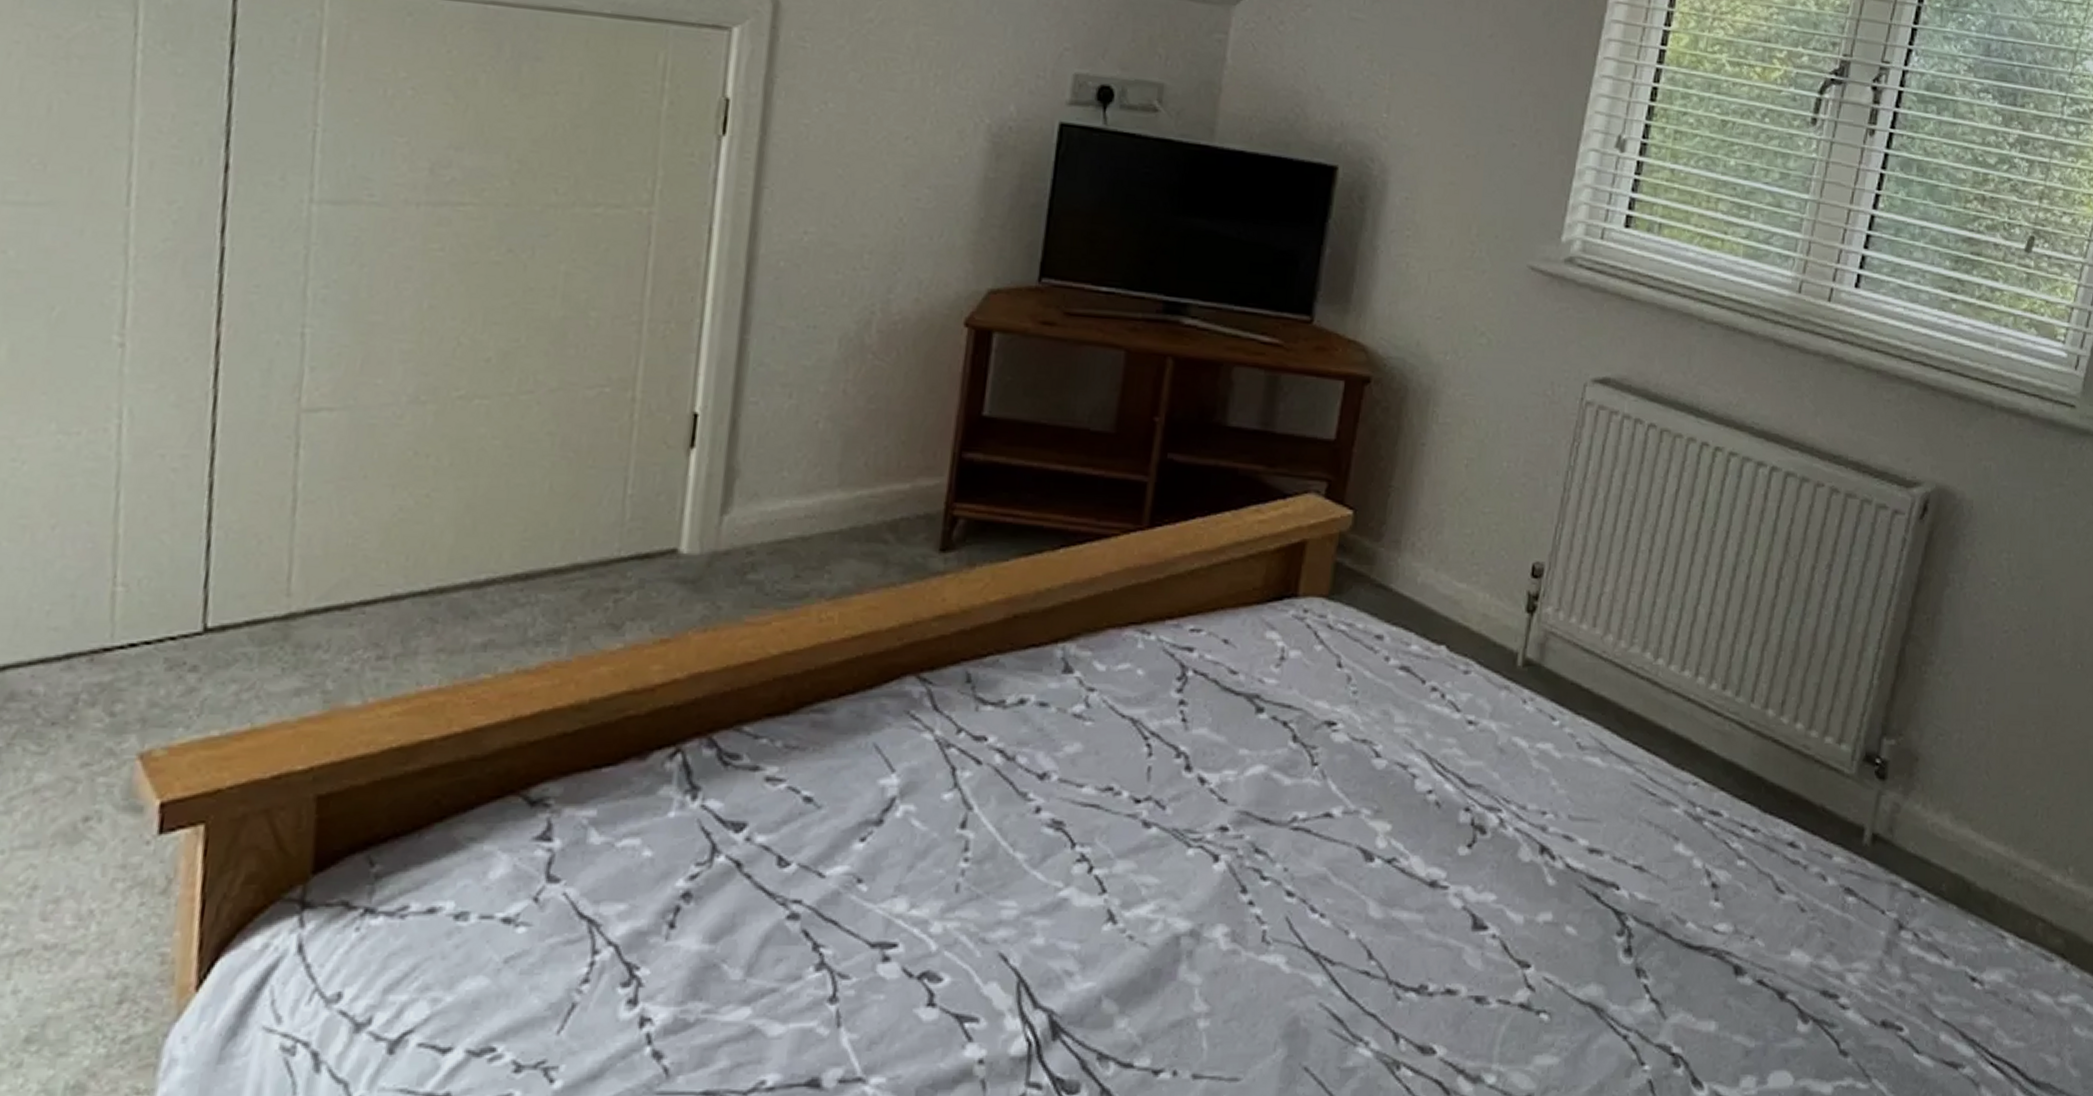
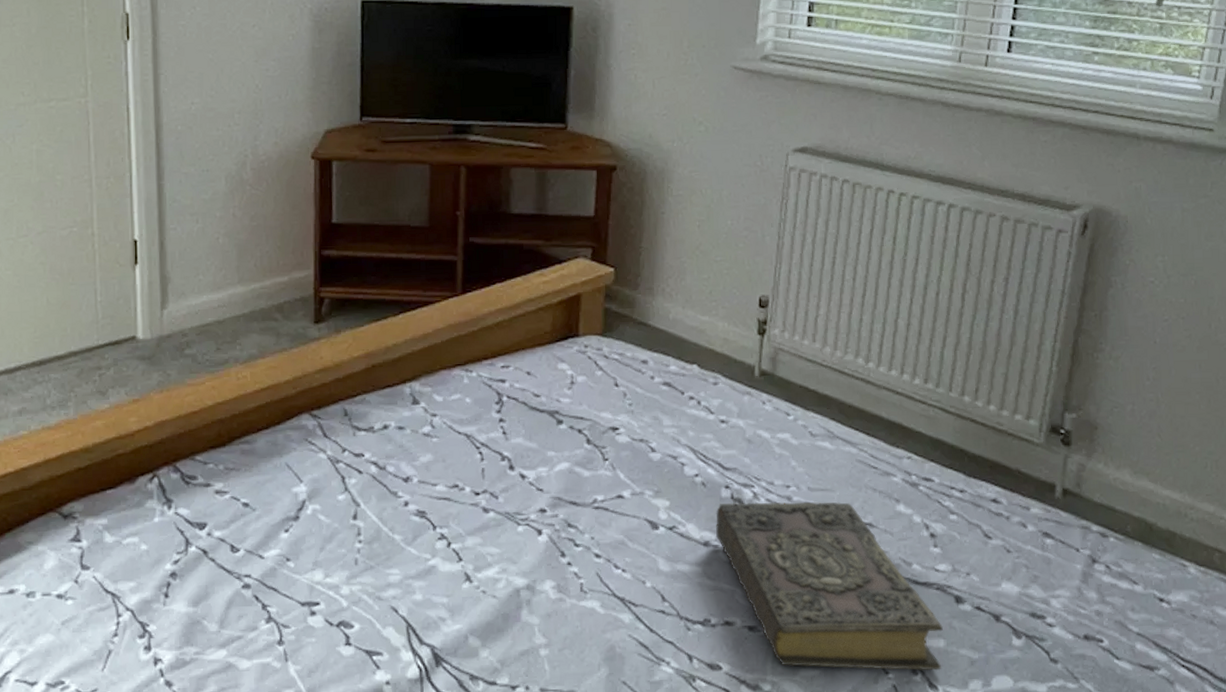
book: none [1447,830,1716,1063] -> present [715,501,943,671]

